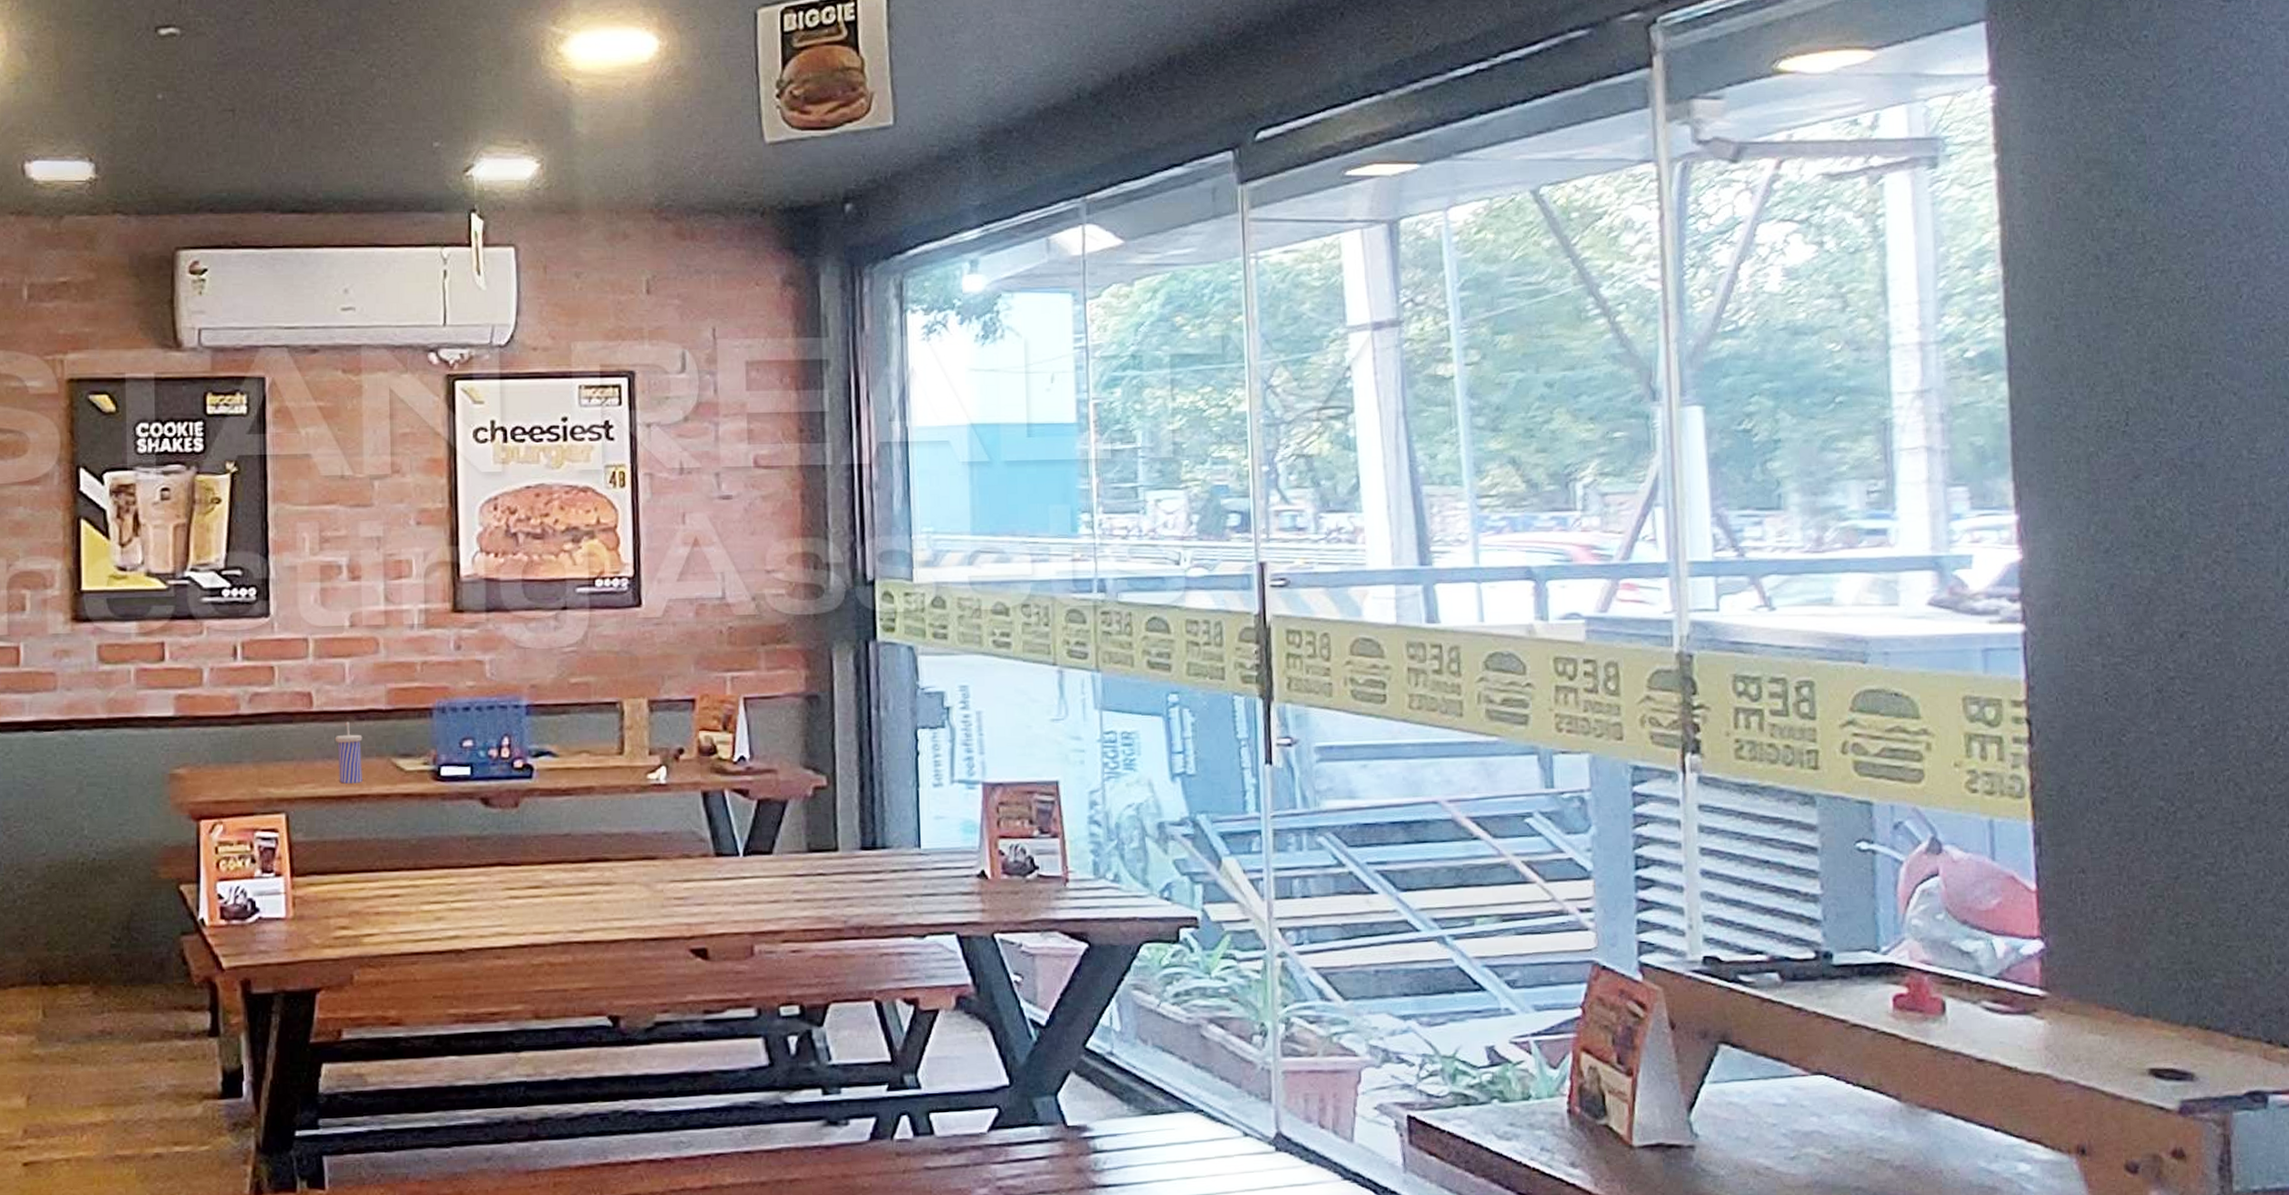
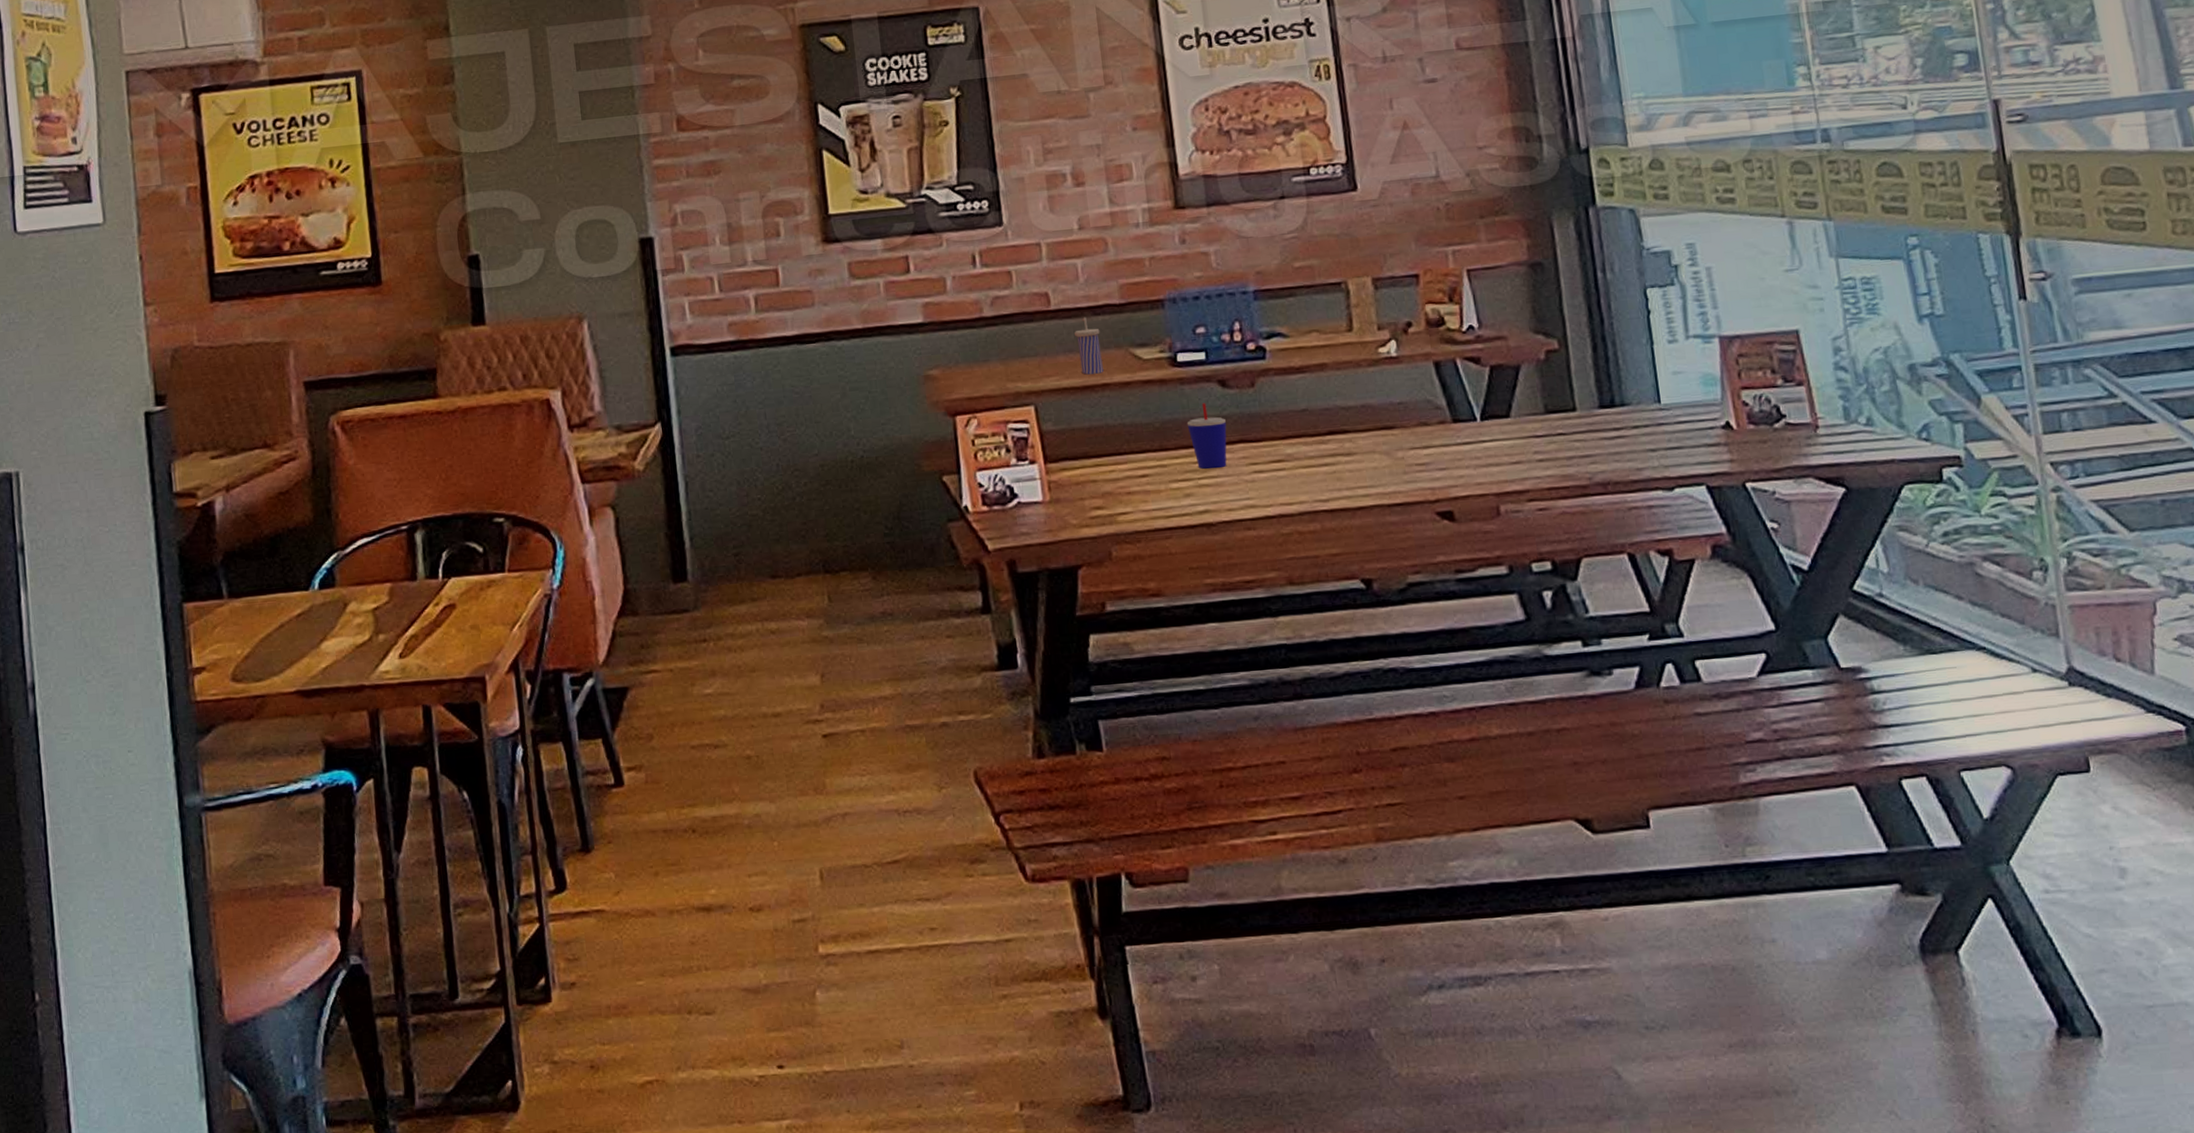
beverage cup: none [444,821,485,892] -> present [1186,403,1227,470]

